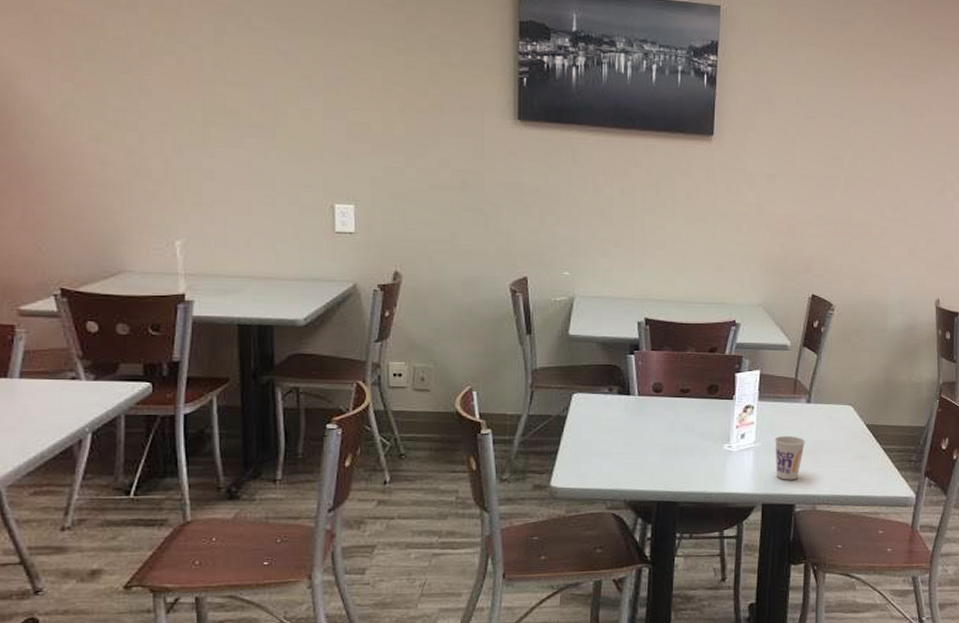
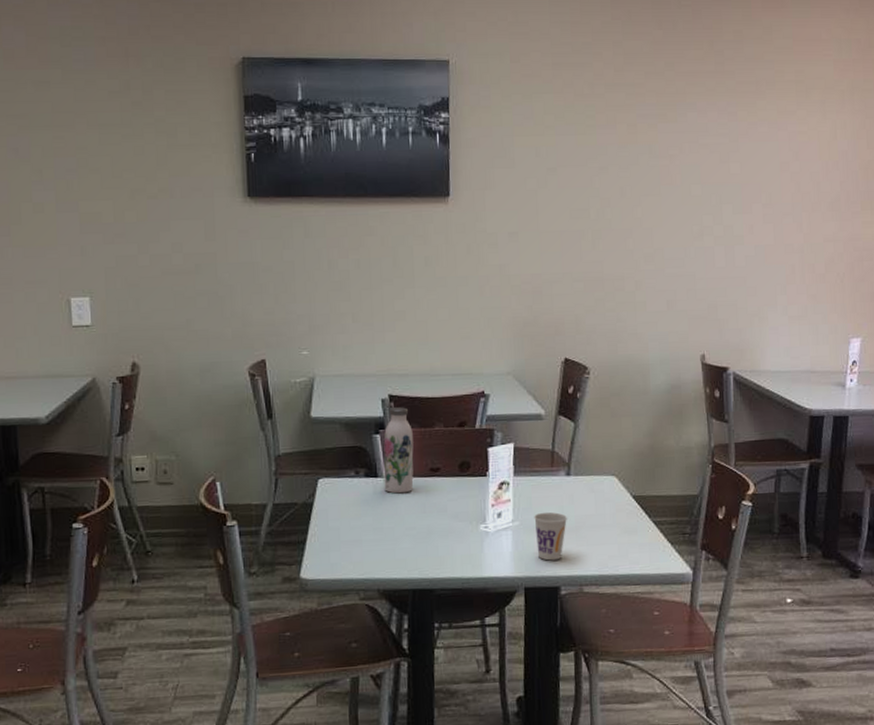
water bottle: none [636,330,666,411] -> present [383,407,414,494]

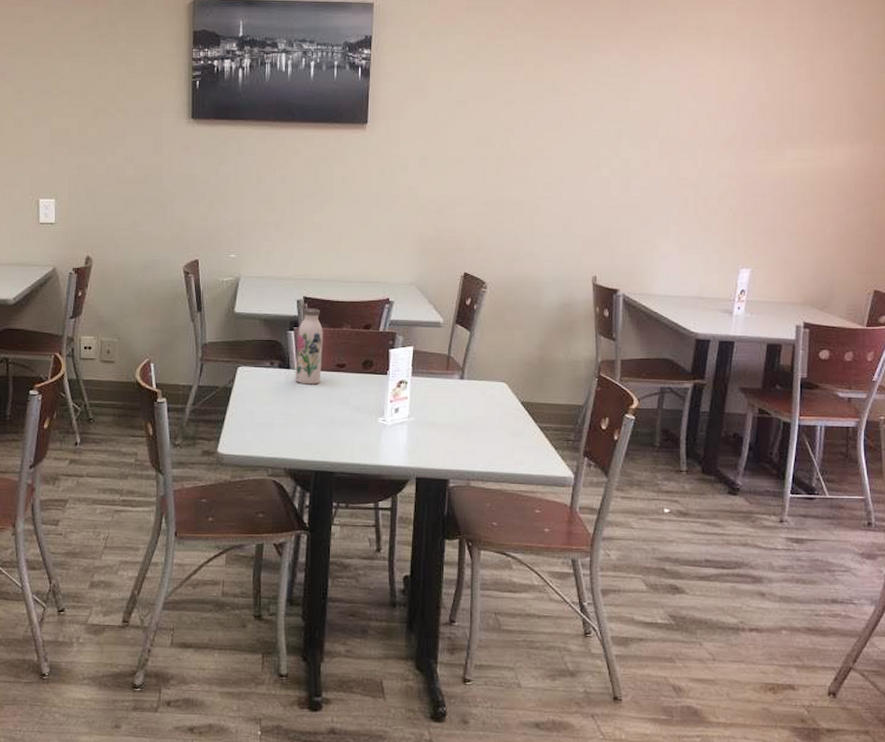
cup: present [534,512,568,561] -> none [428,410,460,455]

